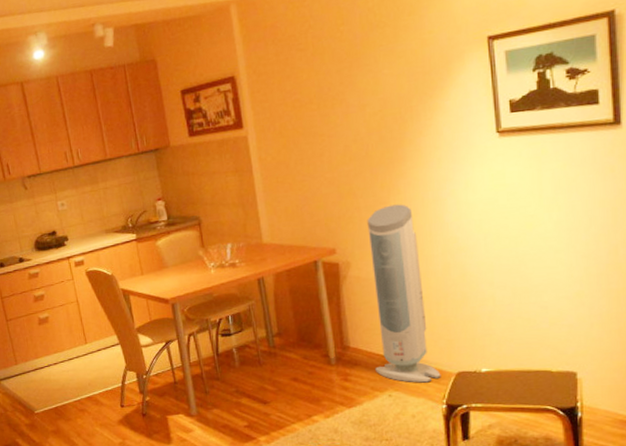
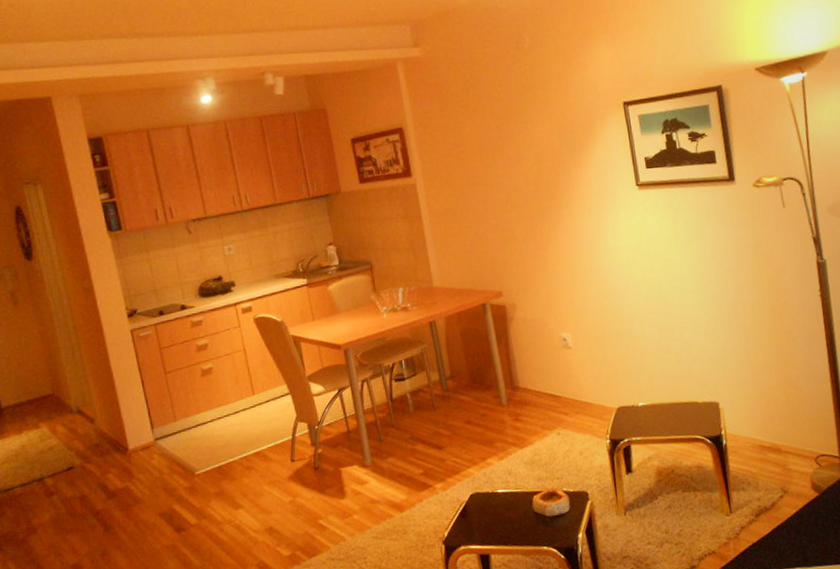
air purifier: present [367,204,441,383] -> none [529,249,604,420]

